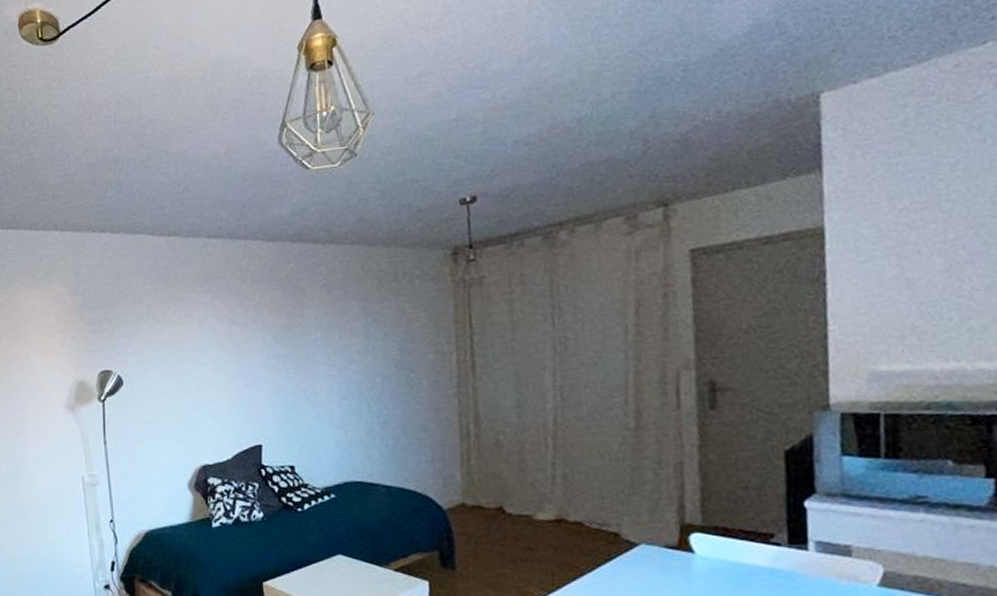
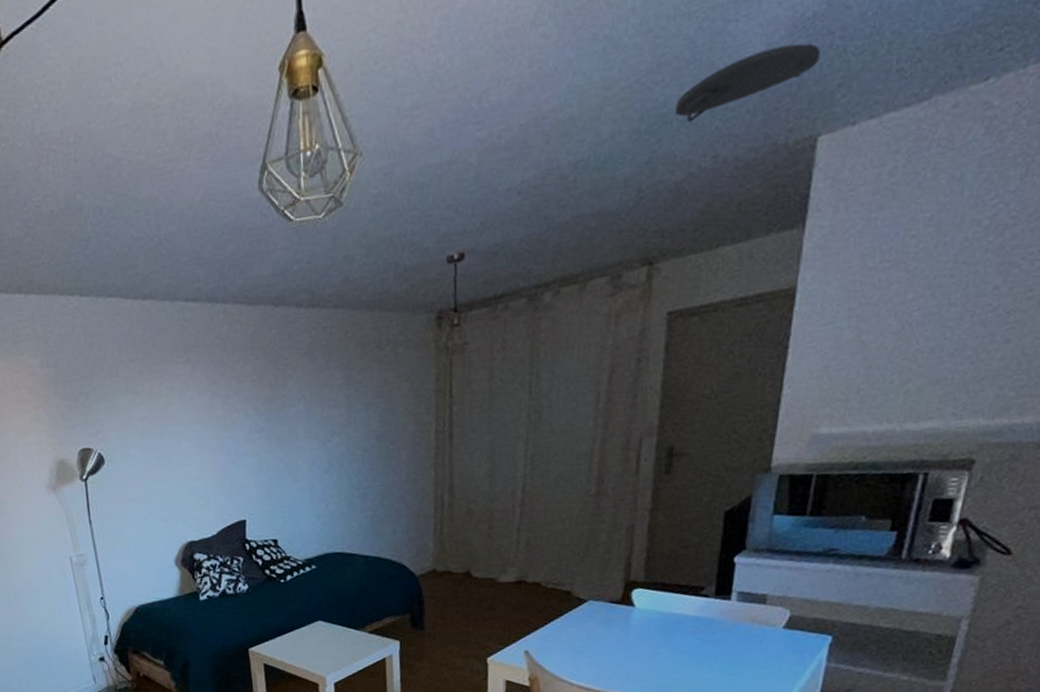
smoke detector: none [672,17,809,85] -> present [676,43,820,123]

